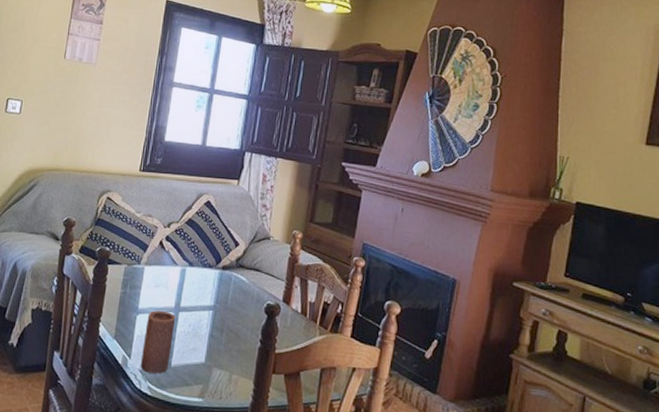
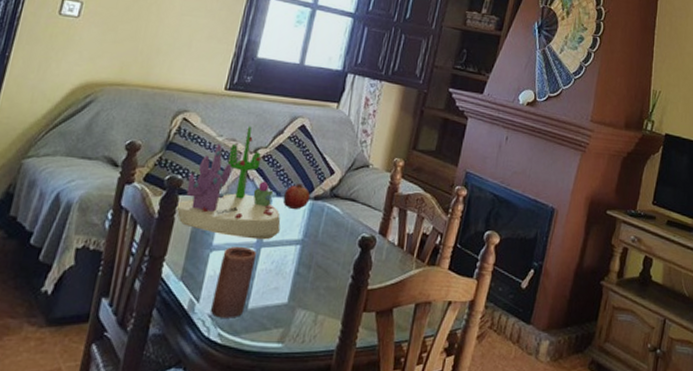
succulent planter: none [107,203,195,306] -> present [176,126,281,240]
fruit: none [195,254,219,278] -> present [282,183,311,209]

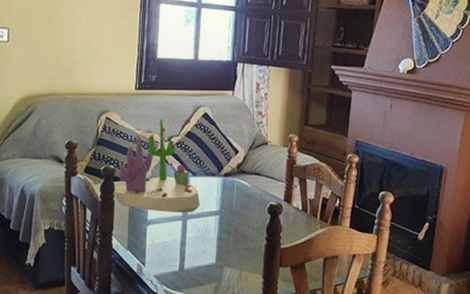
candle: present [210,247,256,318] -> none [155,220,184,278]
fruit: present [282,183,311,209] -> none [198,164,221,185]

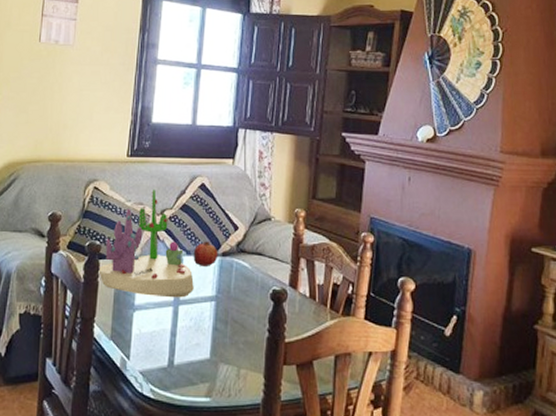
fruit: none [198,164,221,185] -> present [193,241,218,266]

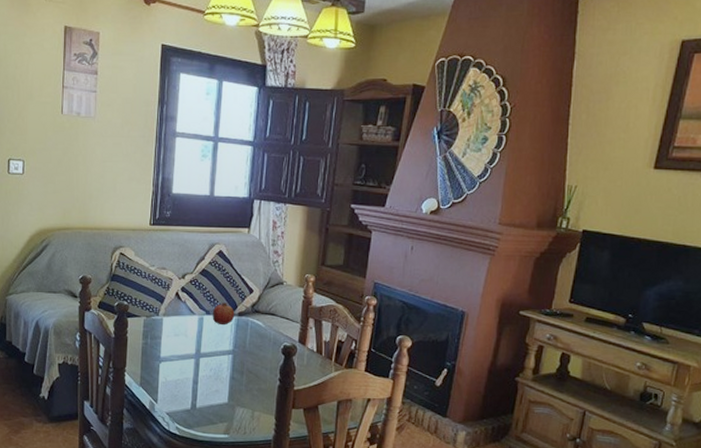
succulent planter: present [98,189,194,298] -> none [127,255,213,352]

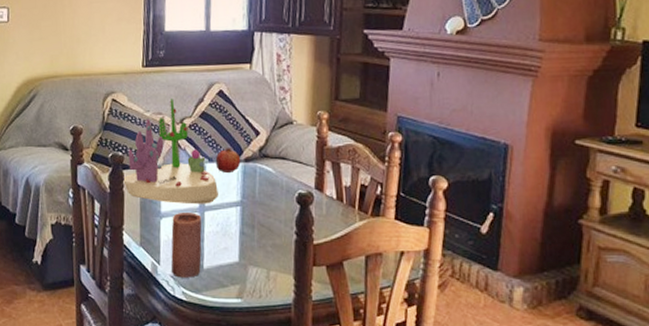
succulent planter: none [127,255,213,352] -> present [123,98,219,205]
candle: none [167,358,196,415] -> present [171,213,202,278]

